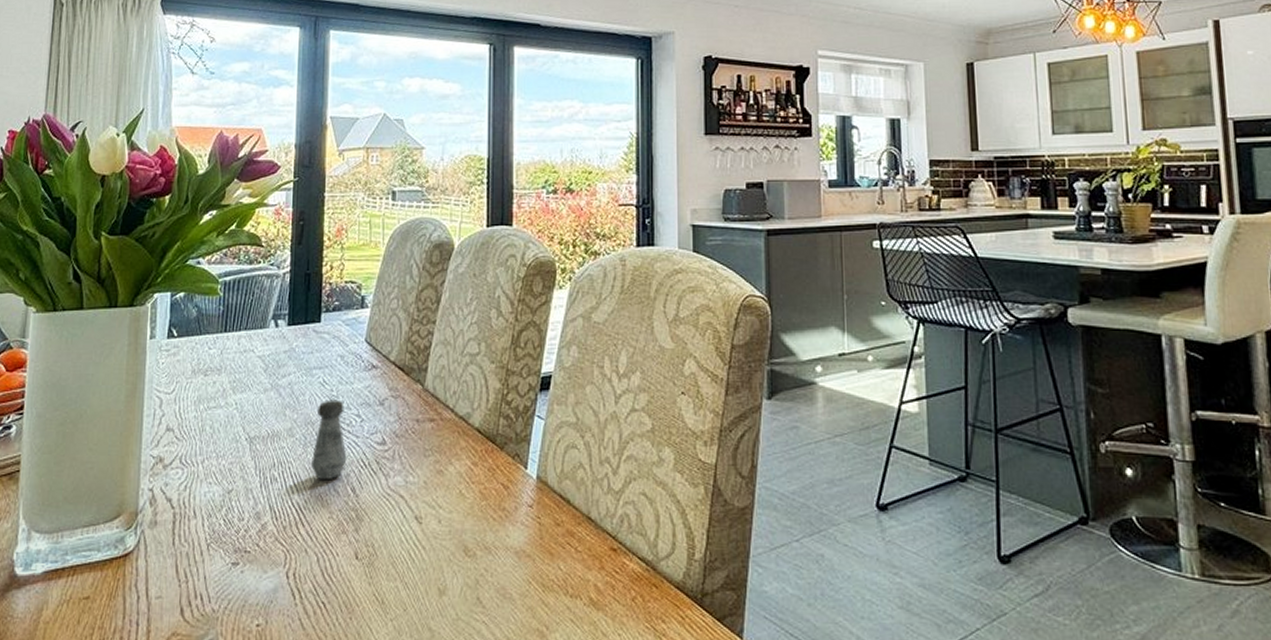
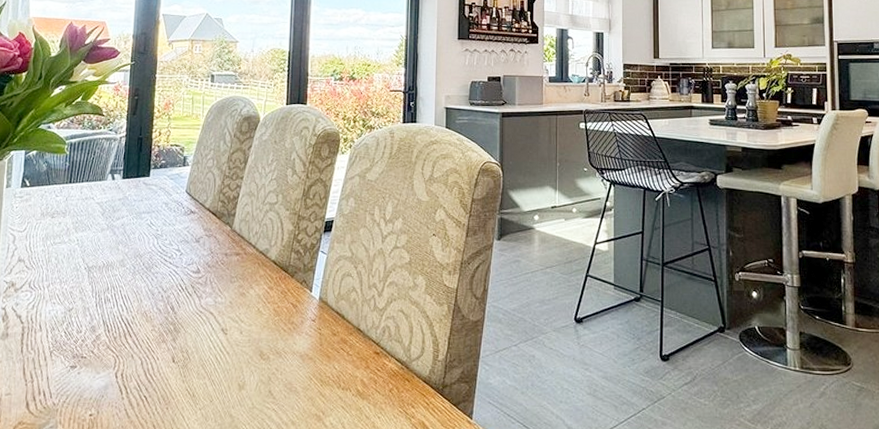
salt shaker: present [311,399,347,480] -> none [139,237,168,301]

